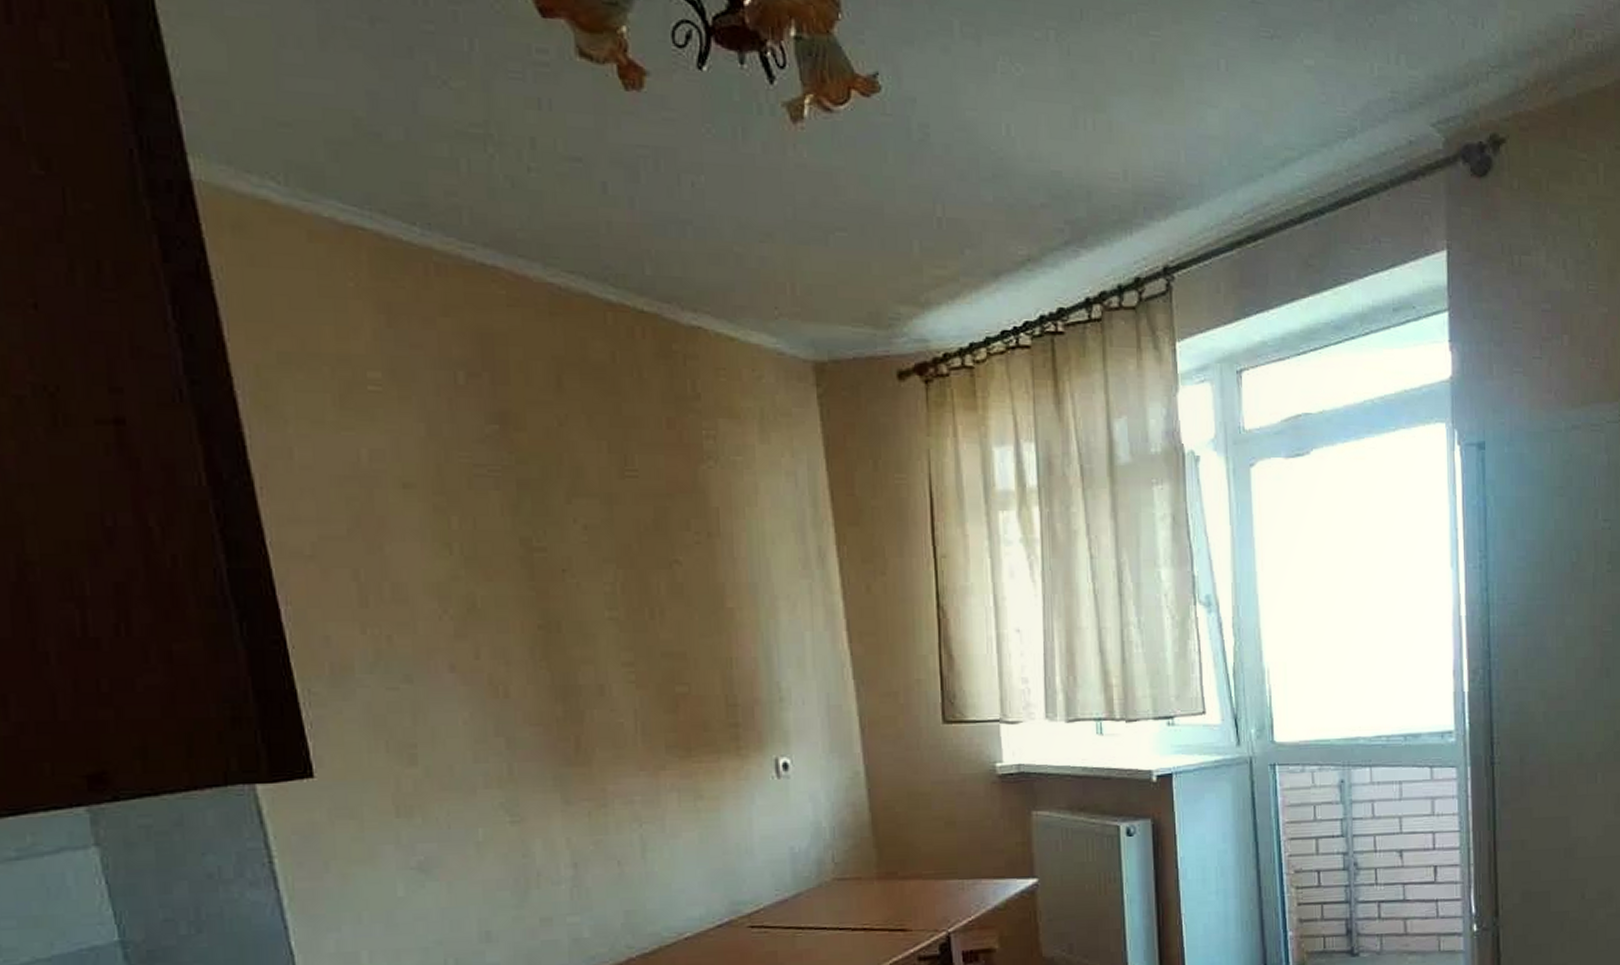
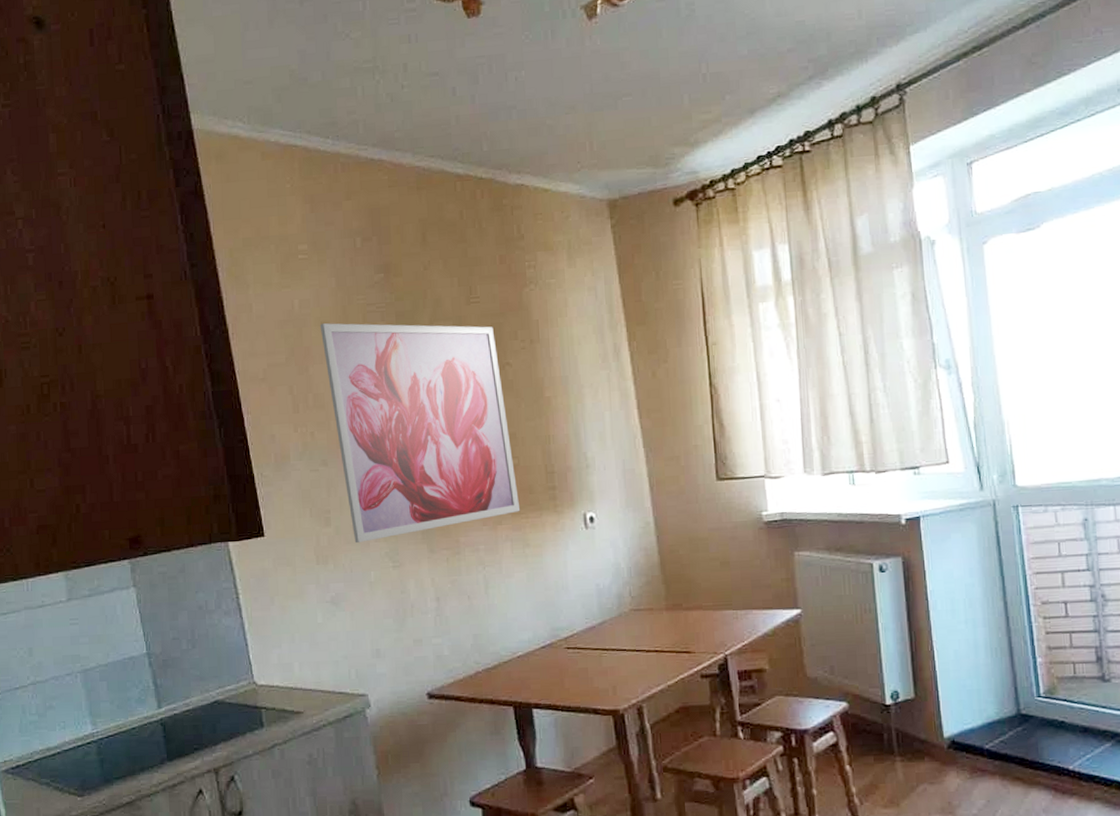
wall art: none [401,486,691,789] -> present [320,323,521,543]

